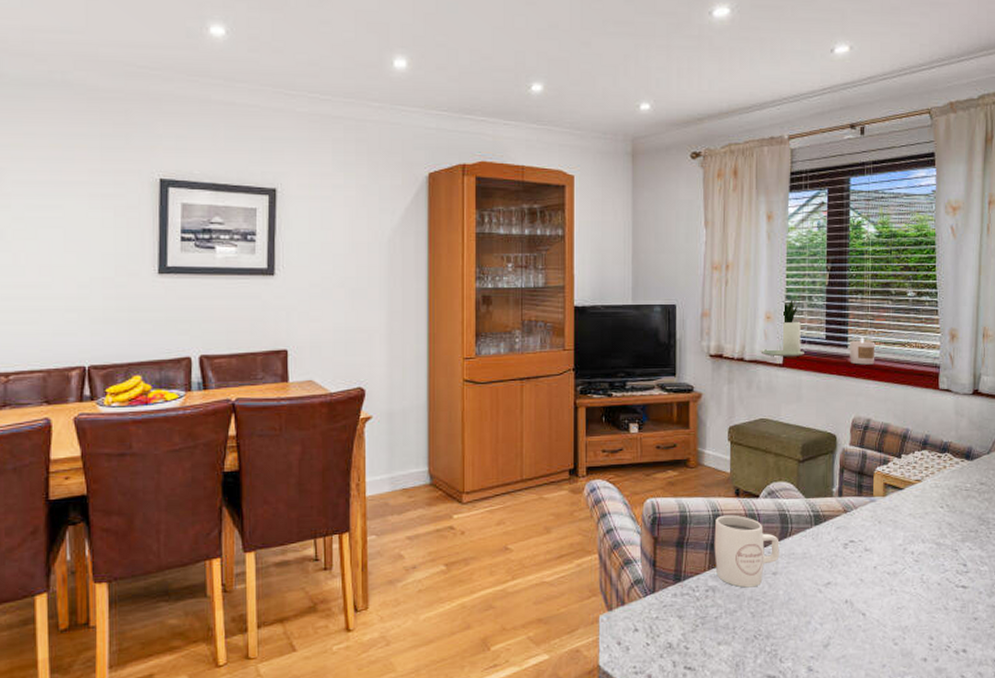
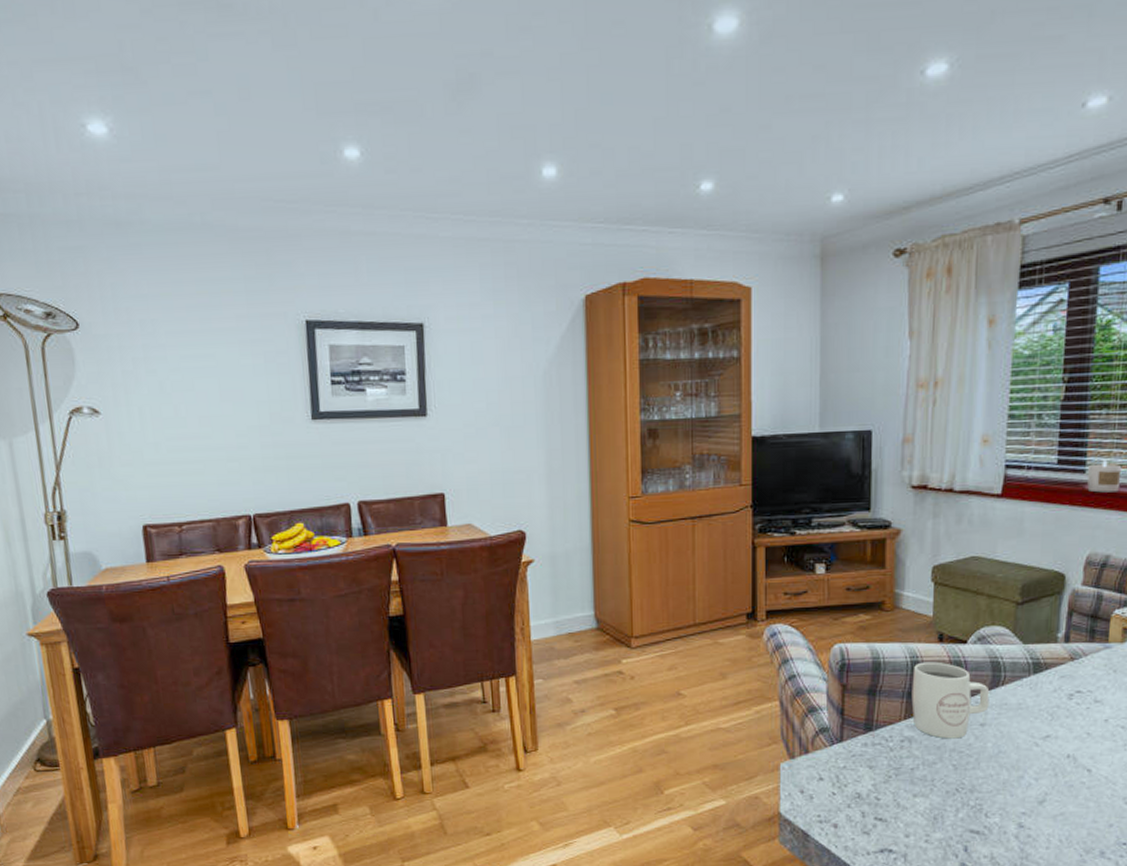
planter: present [760,297,804,357] -> none [974,416,1029,486]

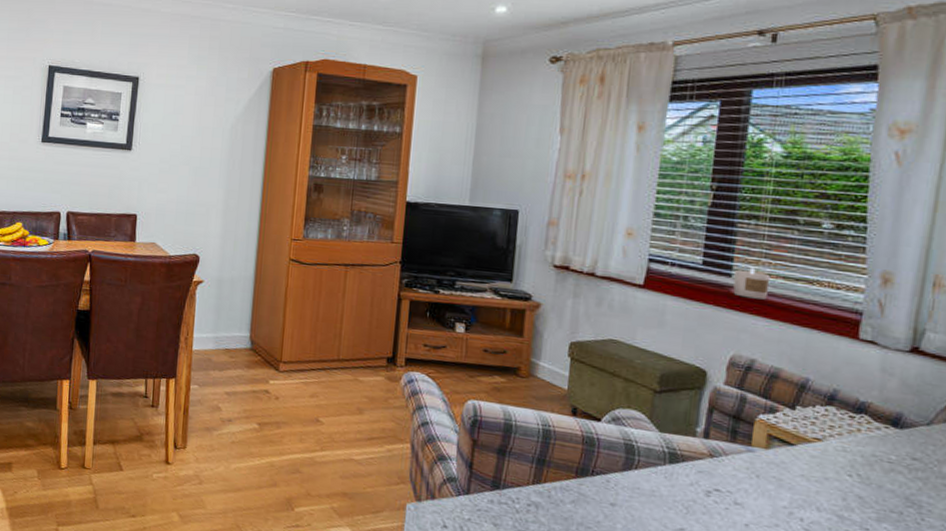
mug: present [911,661,990,739] -> none [540,431,622,514]

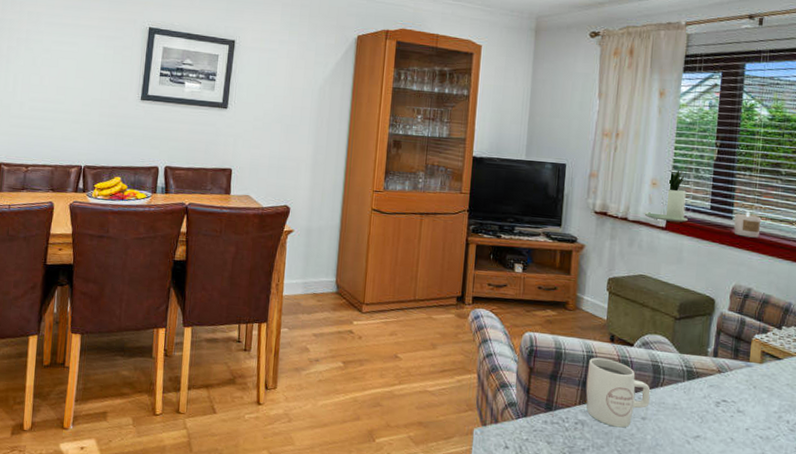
mug: none [540,431,622,514] -> present [585,357,651,428]
planter: none [616,215,674,280] -> present [644,168,688,223]

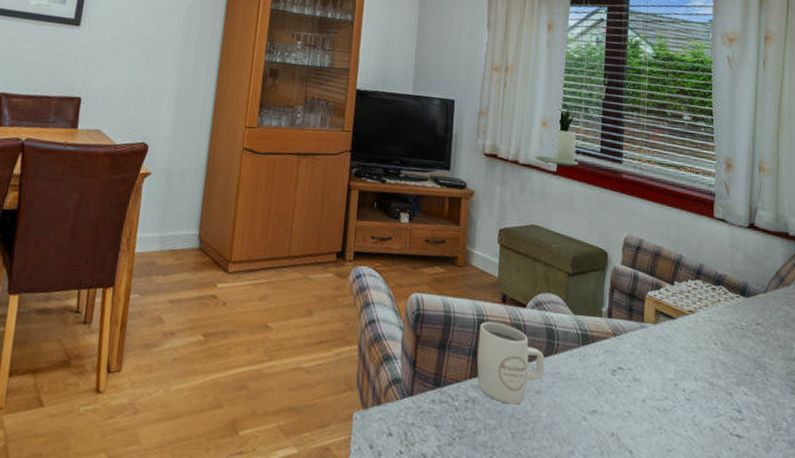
candle: present [734,211,762,238] -> none [624,155,650,184]

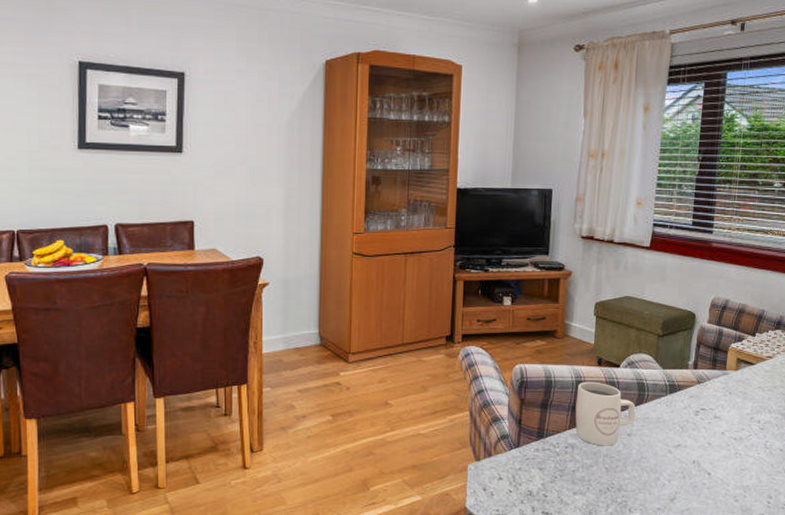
planter: present [535,107,578,167] -> none [629,185,671,241]

